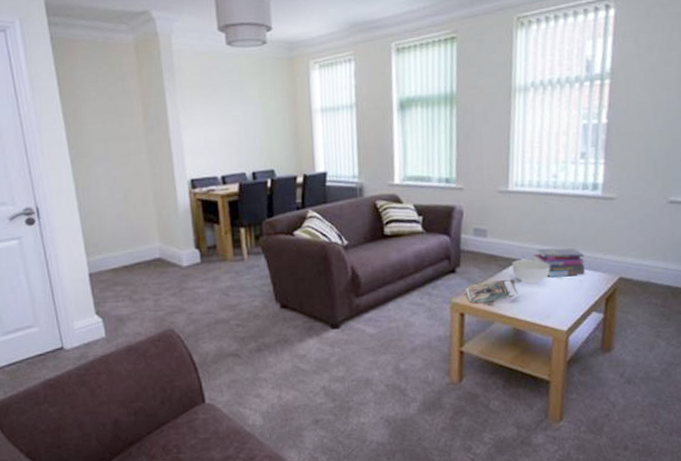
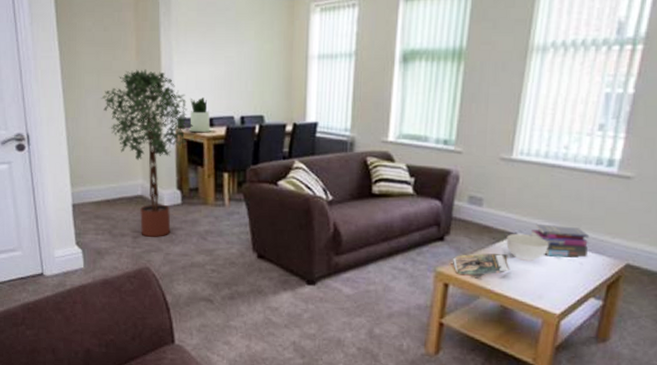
potted tree: none [110,134,206,299] -> present [100,69,193,237]
planter: none [201,157,225,192] -> present [188,97,212,133]

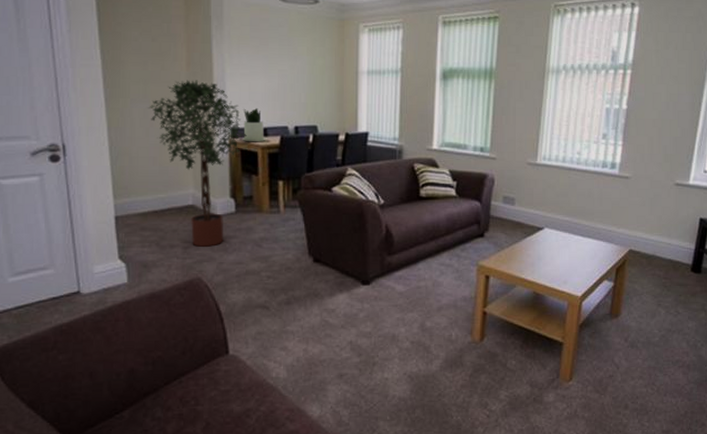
magazine: present [452,253,510,278] -> none [491,246,540,268]
bowl: present [506,233,549,262] -> none [536,227,569,252]
books: present [530,225,590,258] -> none [554,220,601,247]

